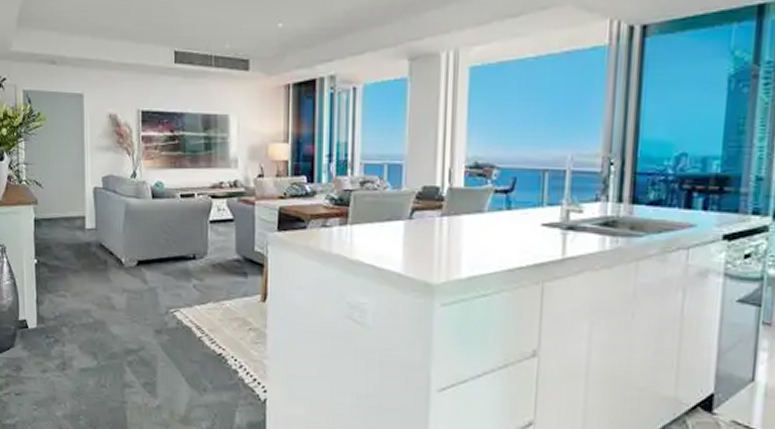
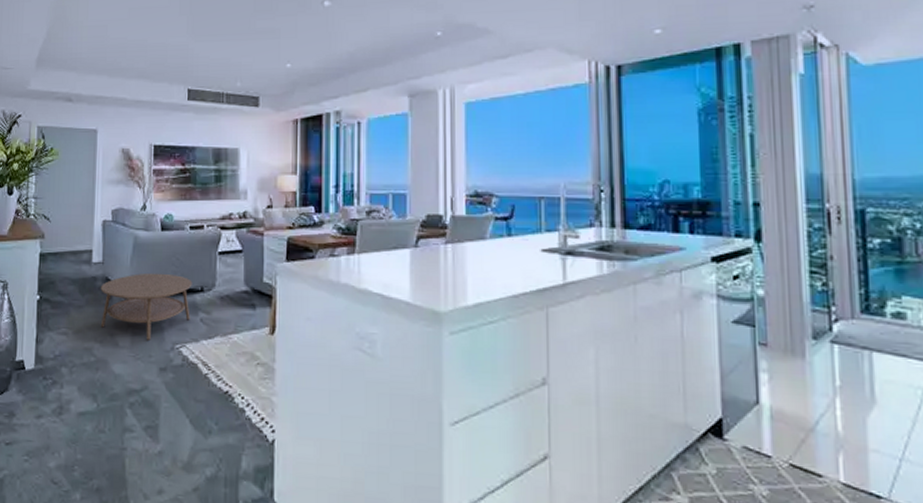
coffee table: none [95,239,185,304] -> present [100,272,193,340]

